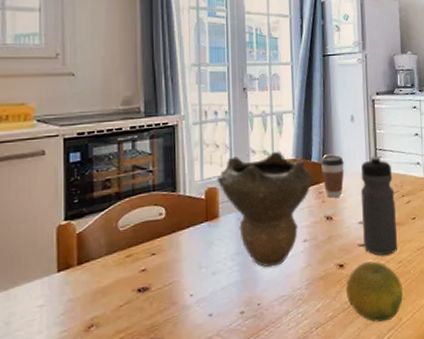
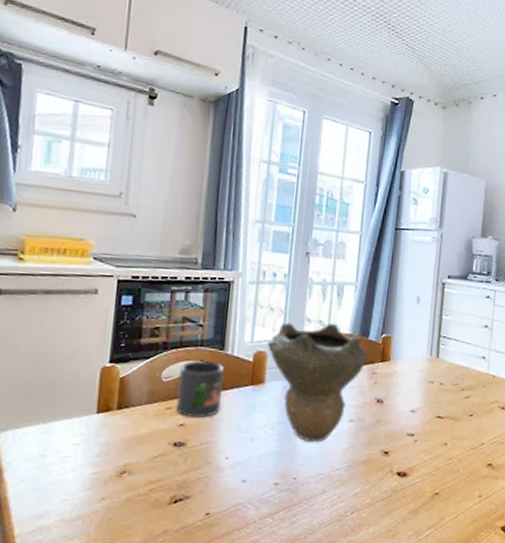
mug: none [134,203,179,262] -> present [176,360,224,417]
coffee cup: present [320,155,344,198] -> none [378,335,403,381]
fruit: present [346,261,403,323] -> none [388,453,449,519]
water bottle: present [360,155,398,256] -> none [413,342,454,450]

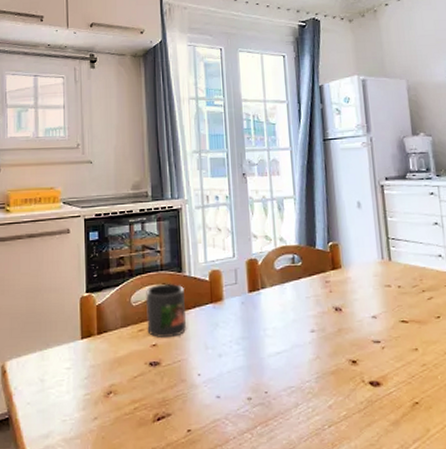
decorative bowl: present [267,322,368,443] -> none [219,237,319,355]

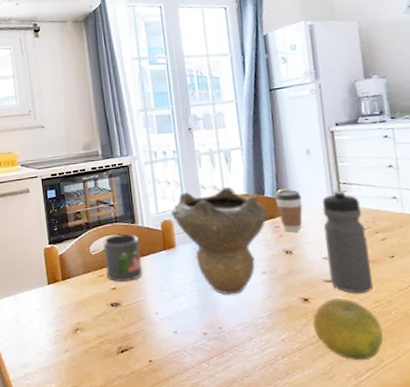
decorative bowl: none [219,237,319,355] -> present [170,187,268,295]
coffee cup: none [325,243,353,288] -> present [274,190,303,233]
fruit: none [361,361,430,431] -> present [313,298,383,361]
water bottle: none [372,245,421,356] -> present [322,189,374,294]

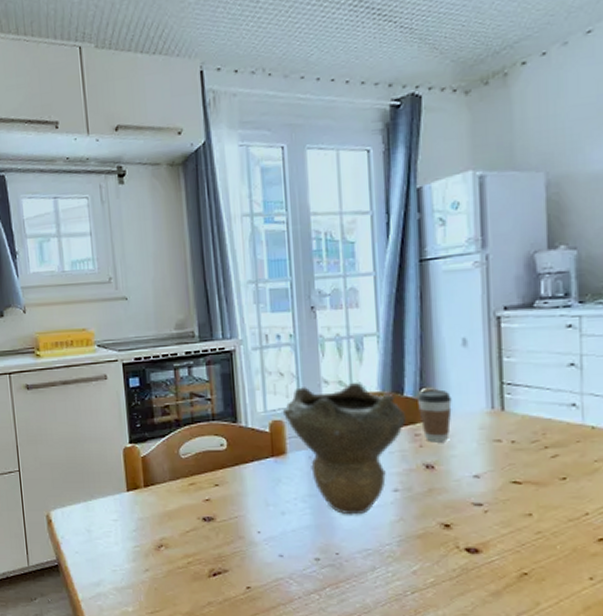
mug: present [102,233,142,282] -> none [195,434,243,492]
fruit: present [313,298,383,361] -> none [455,526,542,603]
water bottle: present [322,189,374,294] -> none [476,392,536,522]

